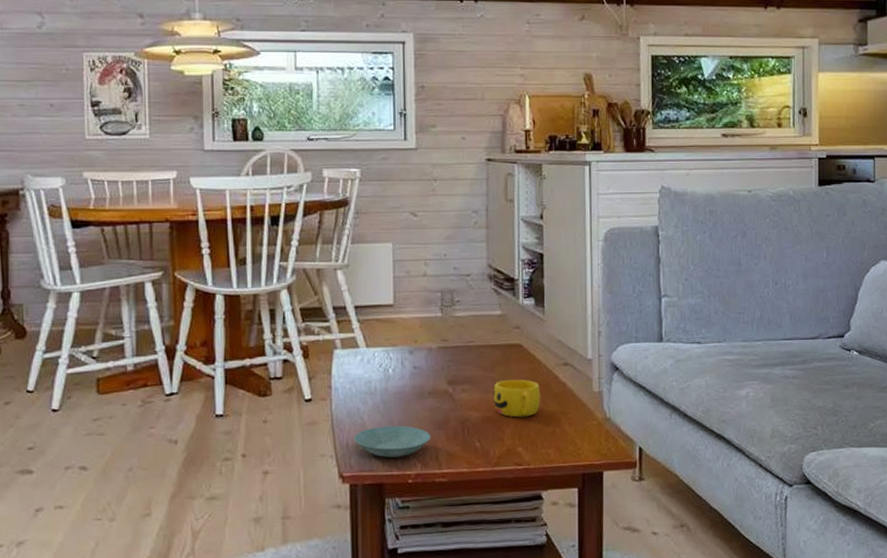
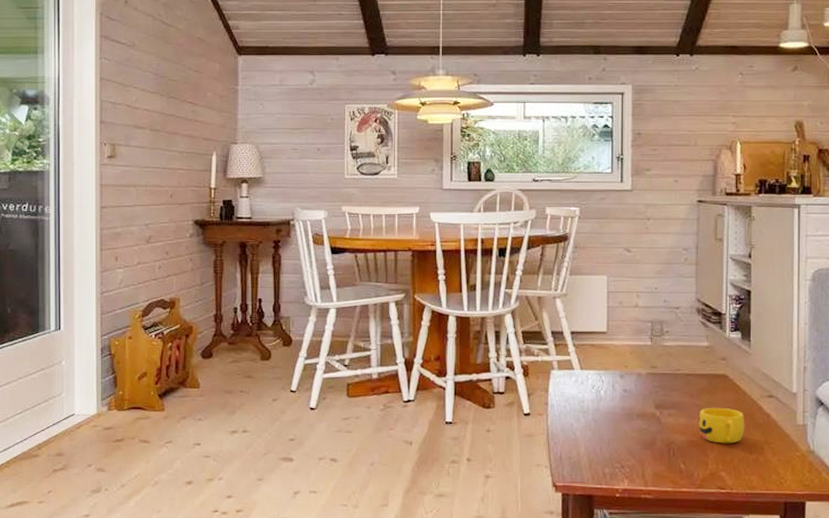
saucer: present [354,425,431,458] -> none [567,442,638,472]

